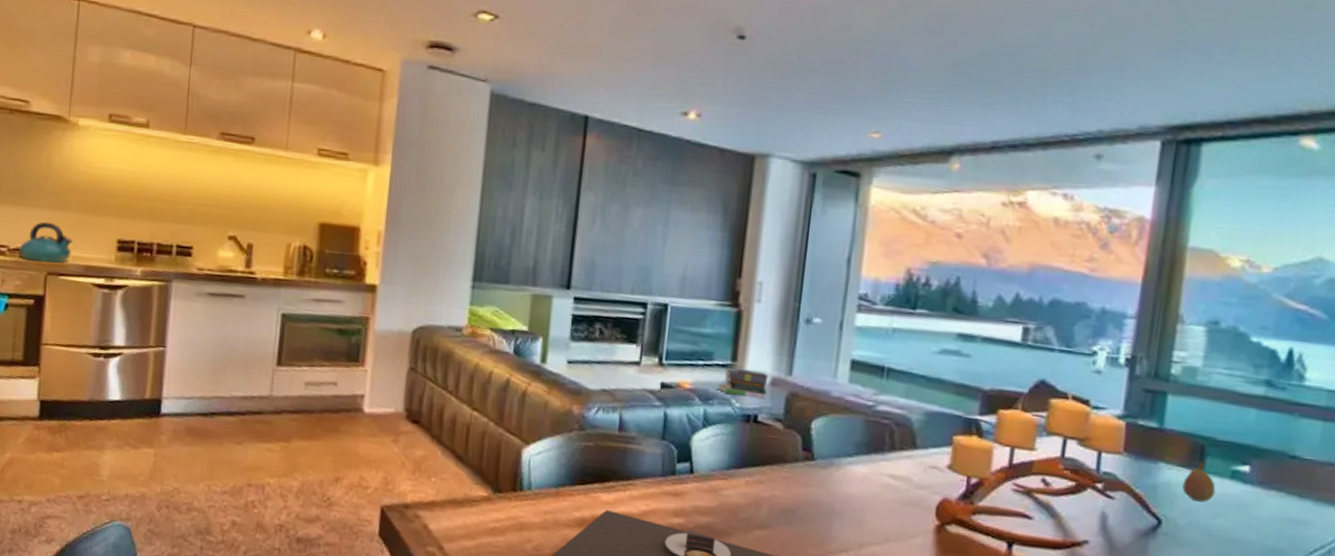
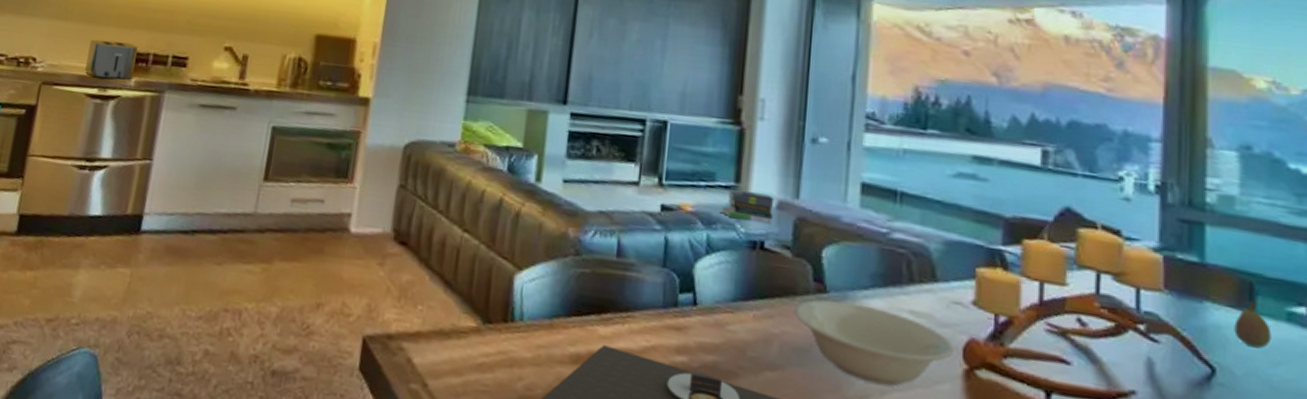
kettle: present [19,221,72,264] -> none [17,31,71,73]
toaster: none [89,229,141,270] -> present [85,39,138,80]
bowl: none [783,466,927,541] -> present [794,300,953,386]

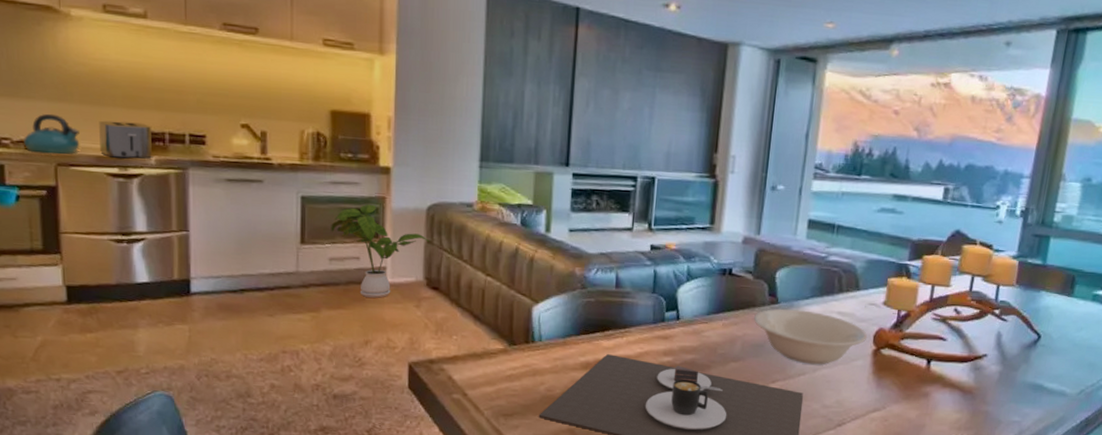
kettle: none [17,31,71,73] -> present [24,113,80,155]
house plant: none [297,138,403,251] -> present [331,204,430,298]
books: present [721,189,775,225] -> none [699,230,741,256]
fruit: present [1234,300,1272,349] -> none [1057,288,1081,320]

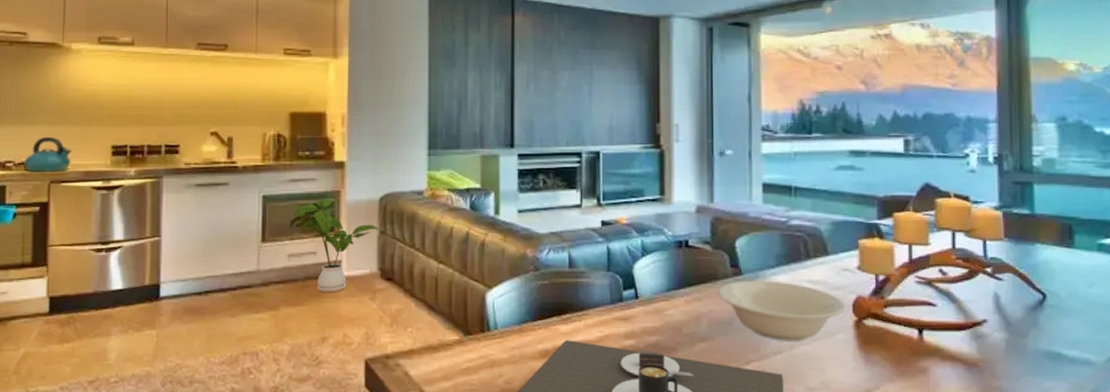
toaster: present [99,120,152,159] -> none [88,138,132,173]

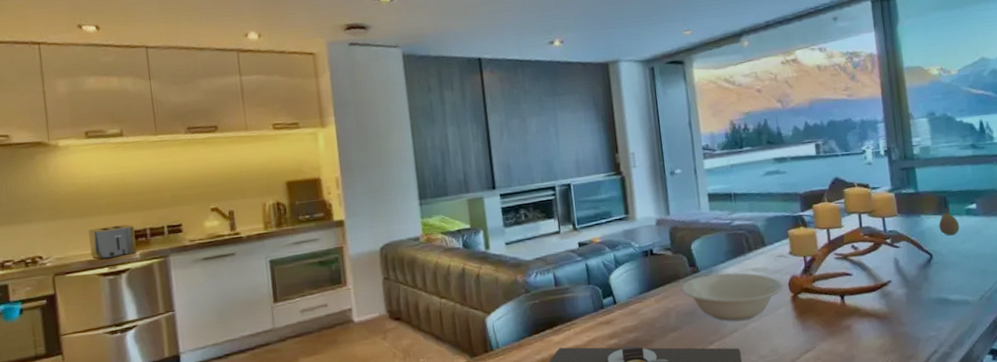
kettle: present [24,136,71,174] -> none [24,231,74,269]
toaster: none [88,138,132,173] -> present [88,224,137,260]
house plant: present [290,198,383,292] -> none [298,255,387,340]
fruit: none [1058,238,1087,275] -> present [939,207,960,236]

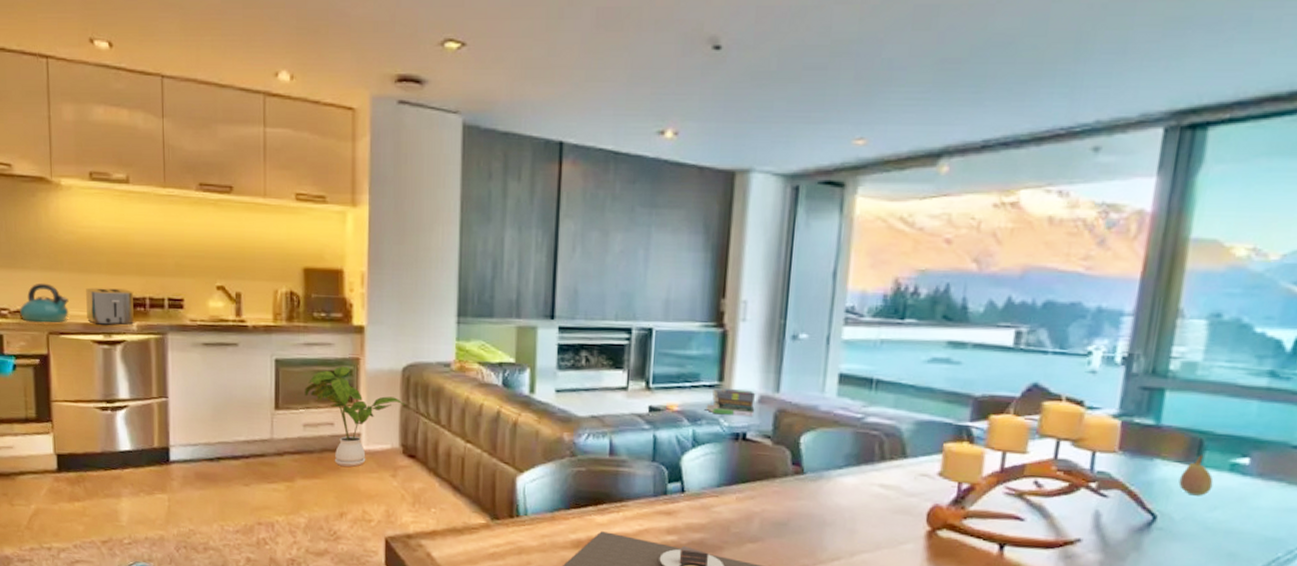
kettle: none [24,231,74,269] -> present [20,283,69,324]
house plant: none [298,255,387,340] -> present [305,365,406,467]
books: none [620,217,656,240] -> present [706,387,756,418]
bowl: present [680,273,783,321] -> none [773,480,918,549]

